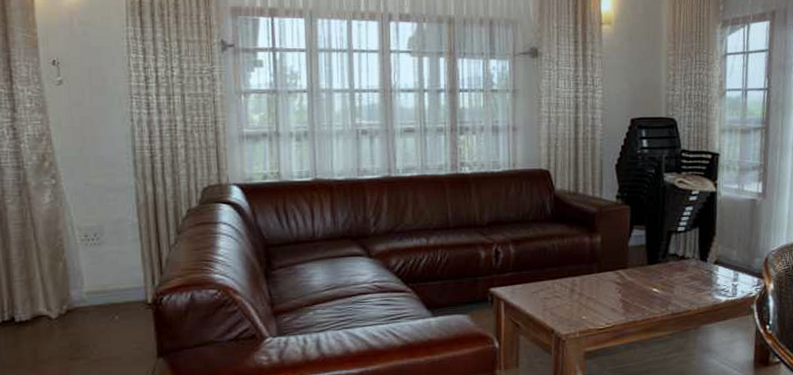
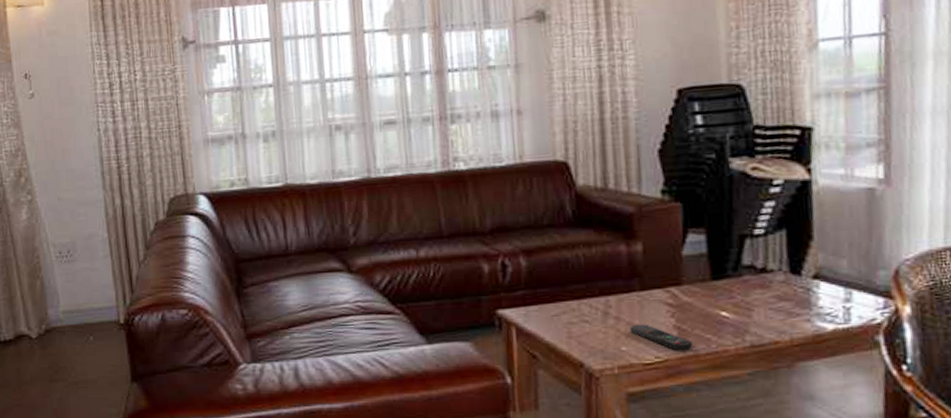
remote control: none [589,298,632,318] -> present [630,324,692,350]

